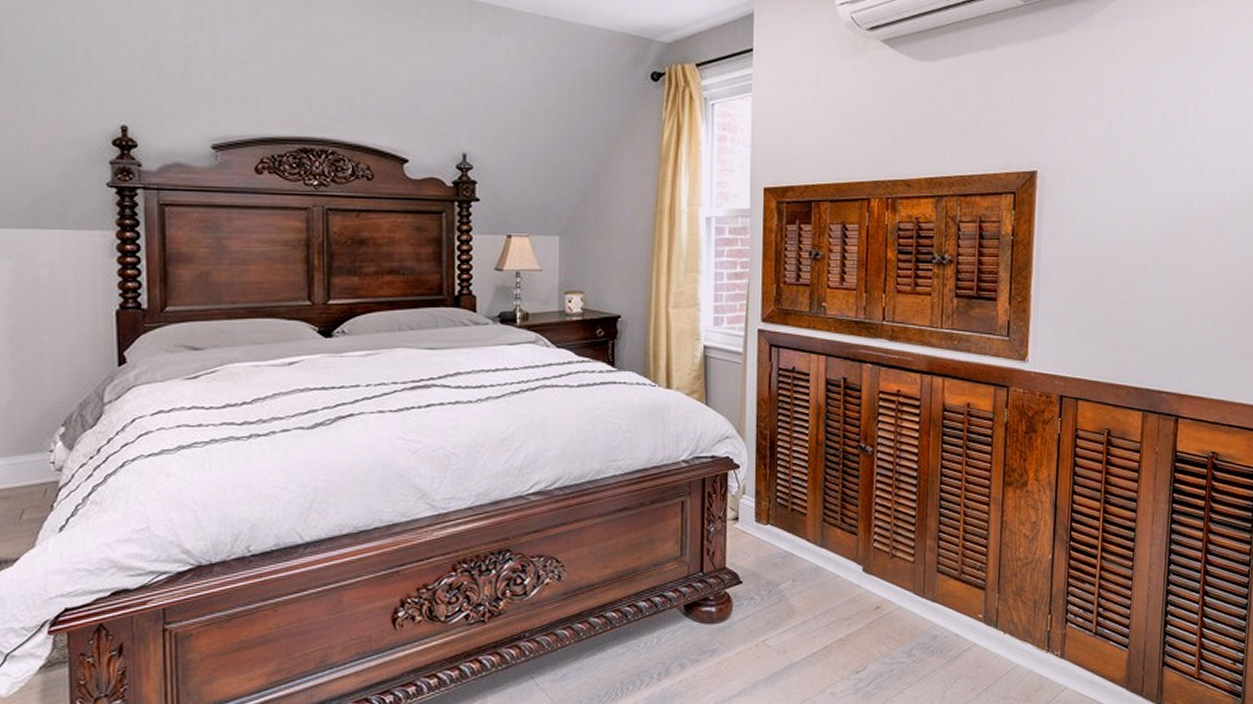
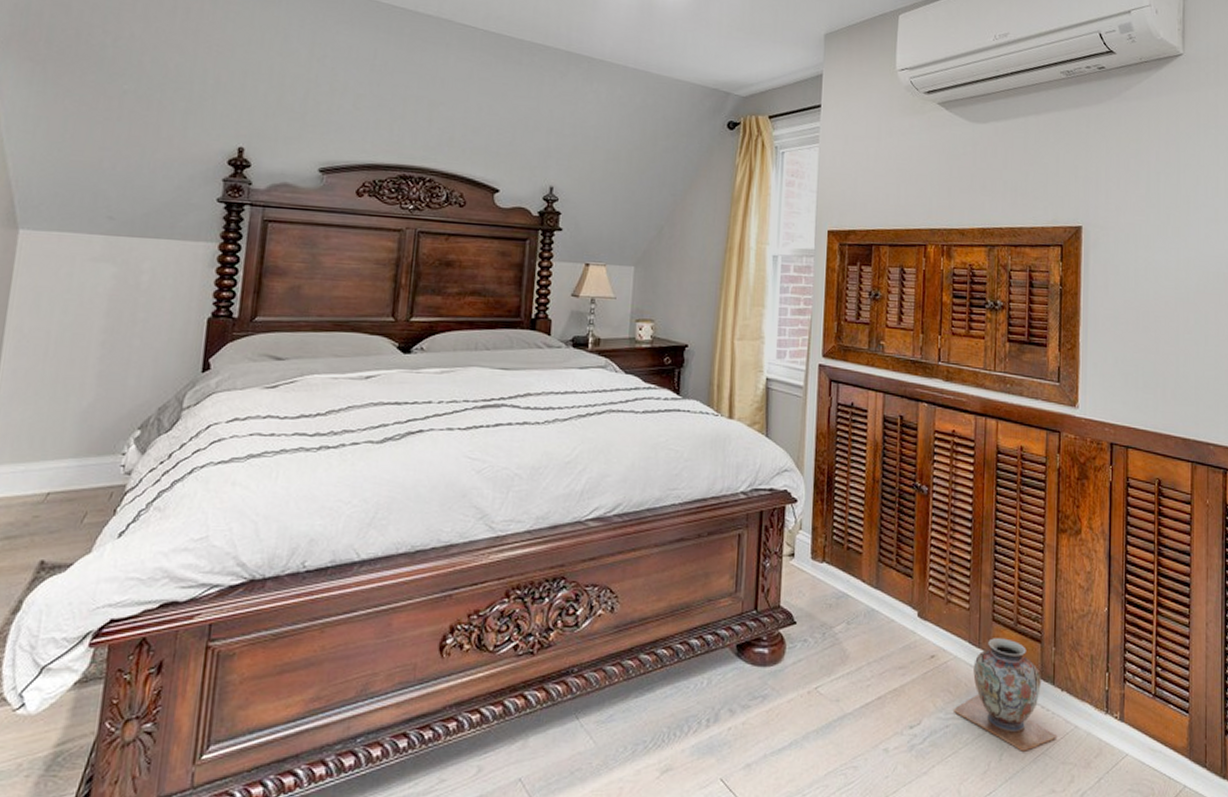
decorative vase: none [897,588,999,689] -> present [952,638,1058,751]

